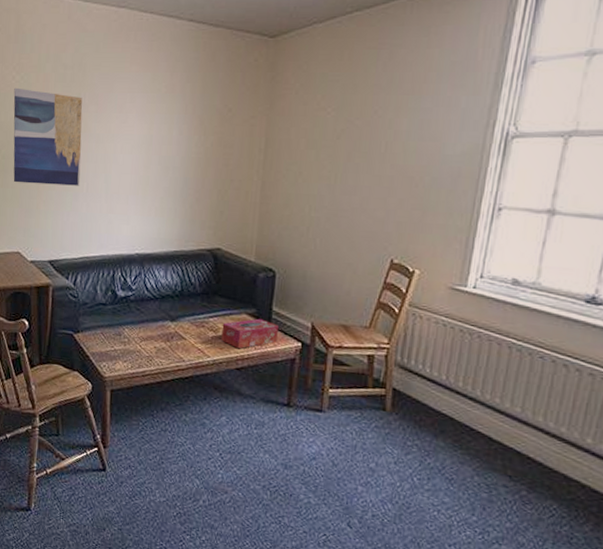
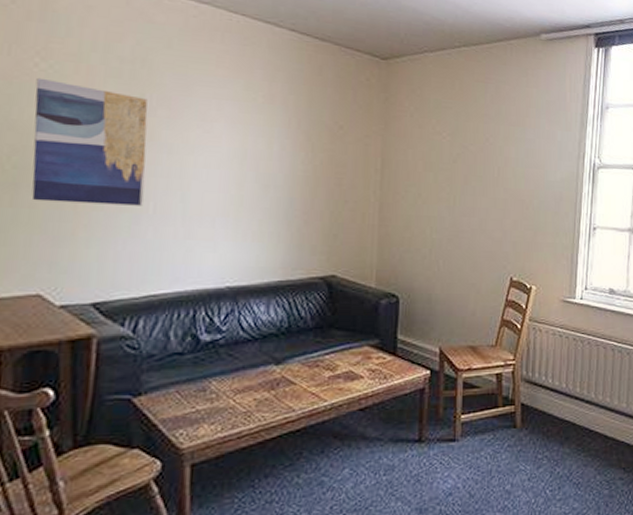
tissue box: present [221,318,278,349] -> none [340,349,405,387]

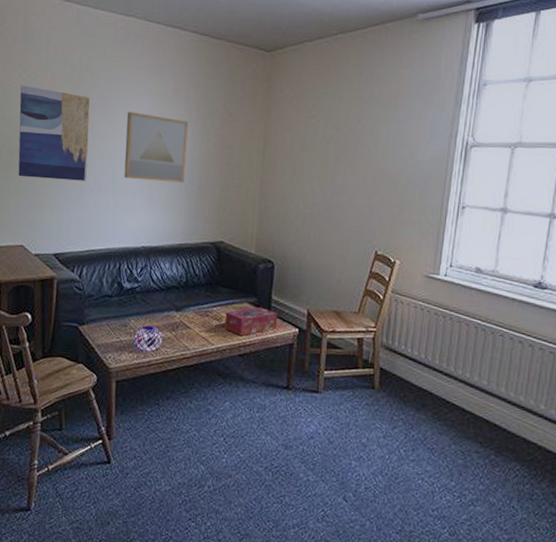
wall art: none [199,119,287,207] -> present [124,111,189,183]
decorative orb: none [216,386,259,420] -> present [133,325,163,352]
tissue box: none [340,349,405,387] -> present [224,307,277,336]

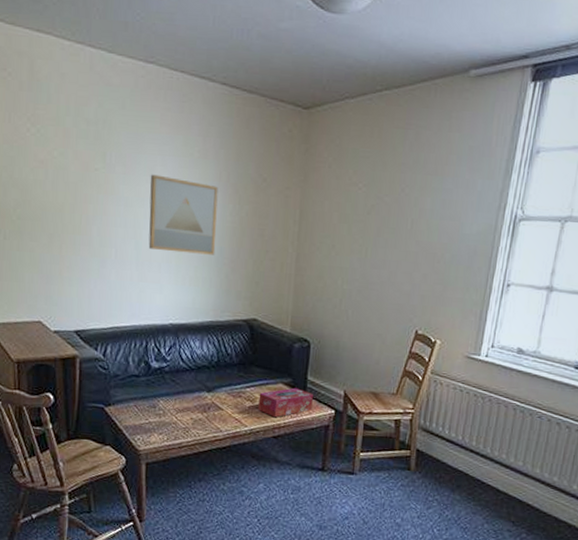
wall art: present [18,85,90,181] -> none [29,141,109,252]
decorative orb: present [133,325,163,352] -> none [163,406,195,433]

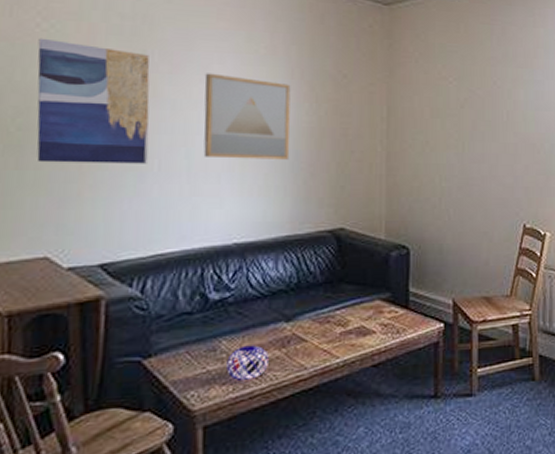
wall art: none [29,141,109,252] -> present [37,38,150,164]
decorative orb: none [163,406,195,433] -> present [226,345,270,380]
tissue box: present [258,387,313,418] -> none [351,303,417,342]

